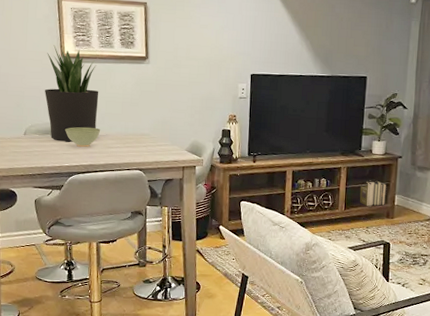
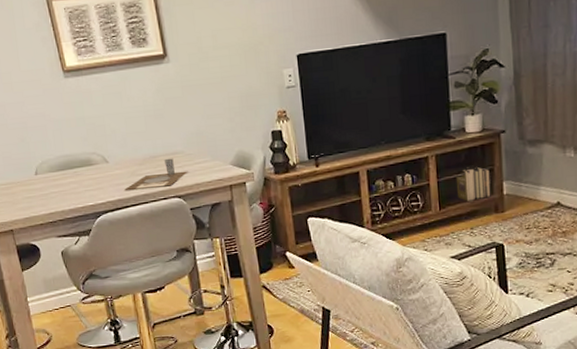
planter: present [45,45,99,142] -> none [45,58,118,177]
bowl: present [64,127,101,147] -> none [81,153,125,180]
place setting: none [96,138,151,160] -> present [125,158,188,190]

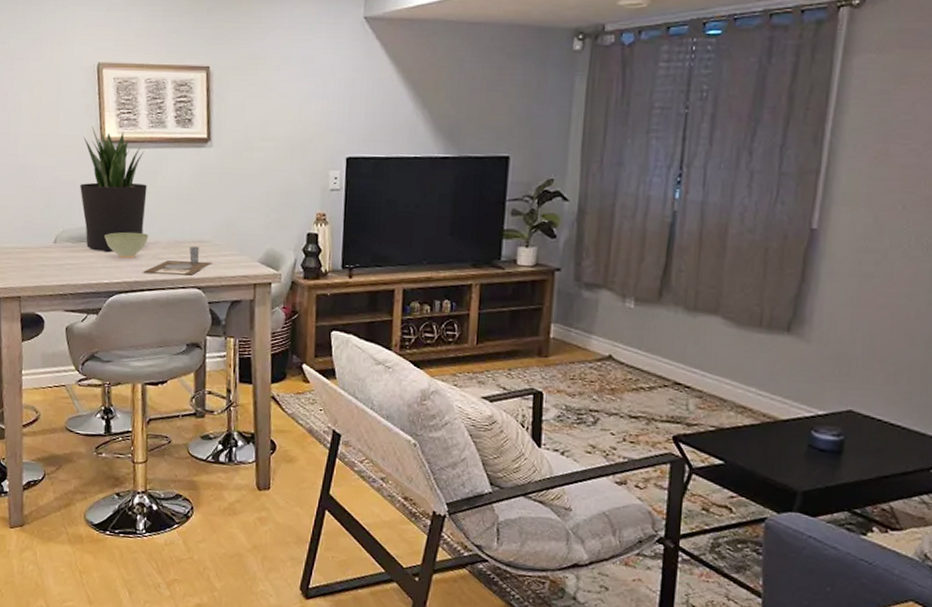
planter: none [45,58,118,177] -> present [80,126,147,252]
bowl: none [81,153,125,180] -> present [103,232,149,259]
books: present [455,165,491,201] -> none [498,301,538,340]

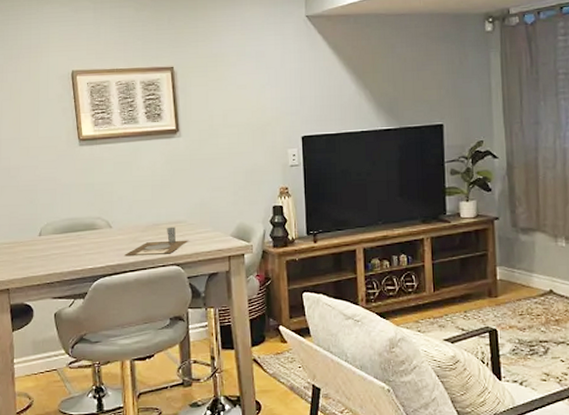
planter: present [80,126,147,252] -> none [61,127,124,240]
bowl: present [103,232,149,259] -> none [85,219,128,244]

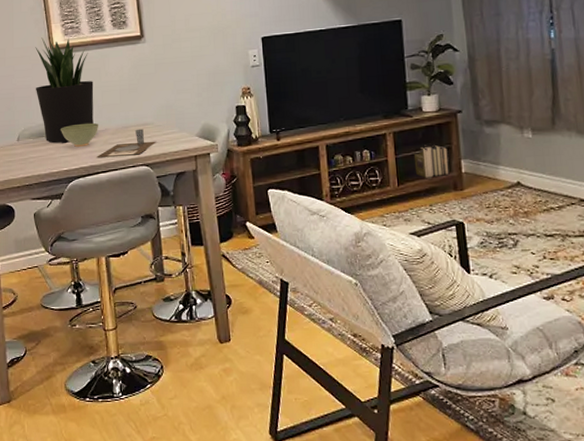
planter: none [61,127,124,240] -> present [35,37,94,144]
bowl: none [85,219,128,244] -> present [60,122,99,147]
books: none [450,249,485,284] -> present [413,143,450,178]

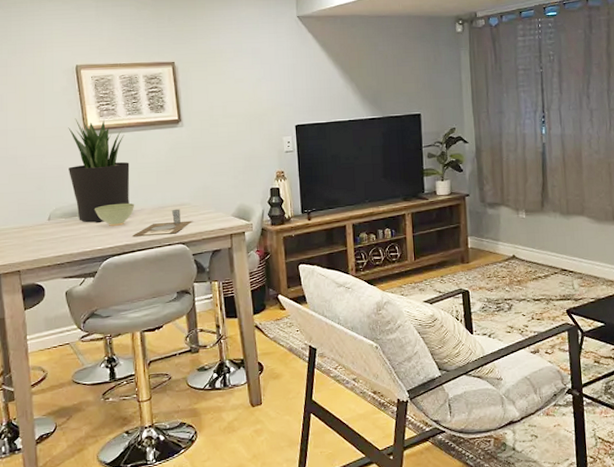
books: present [413,143,450,178] -> none [428,222,458,253]

